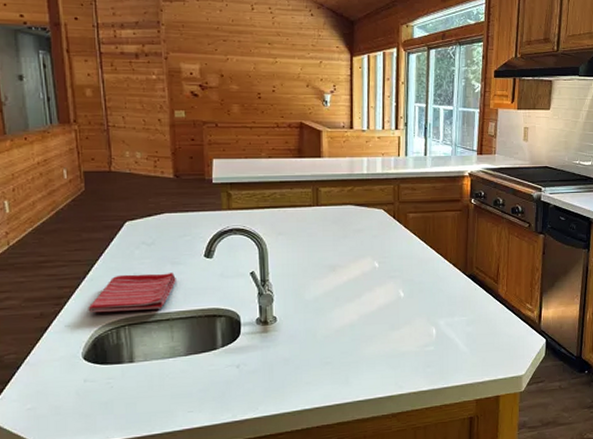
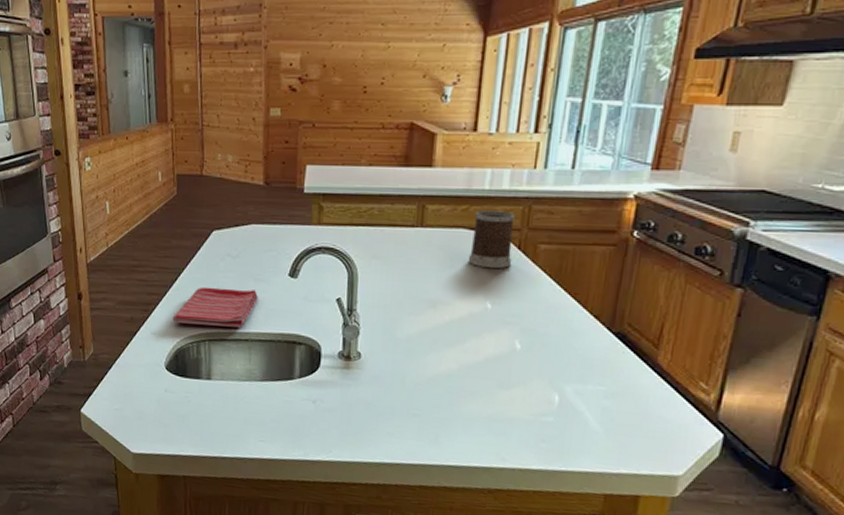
mug: none [356,189,390,236] -> present [468,210,515,269]

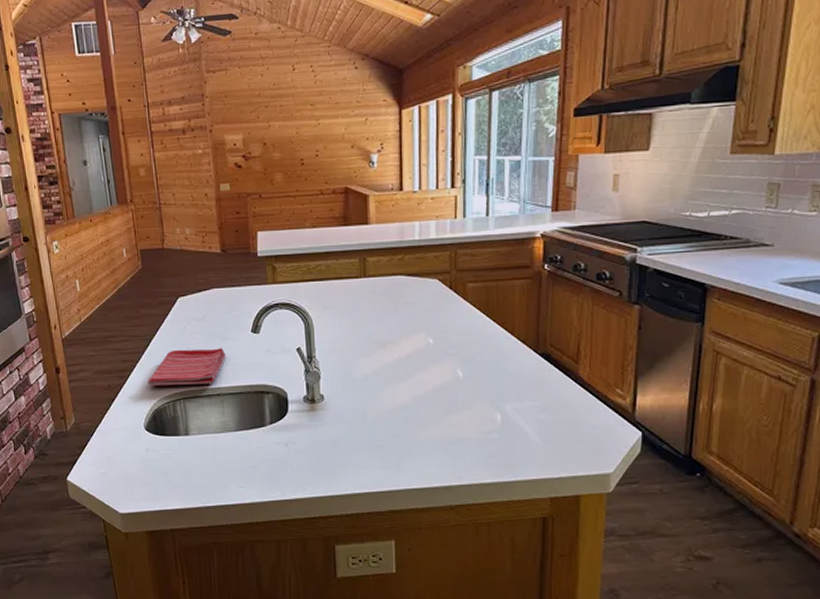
mug: present [468,210,515,269] -> none [408,257,446,309]

